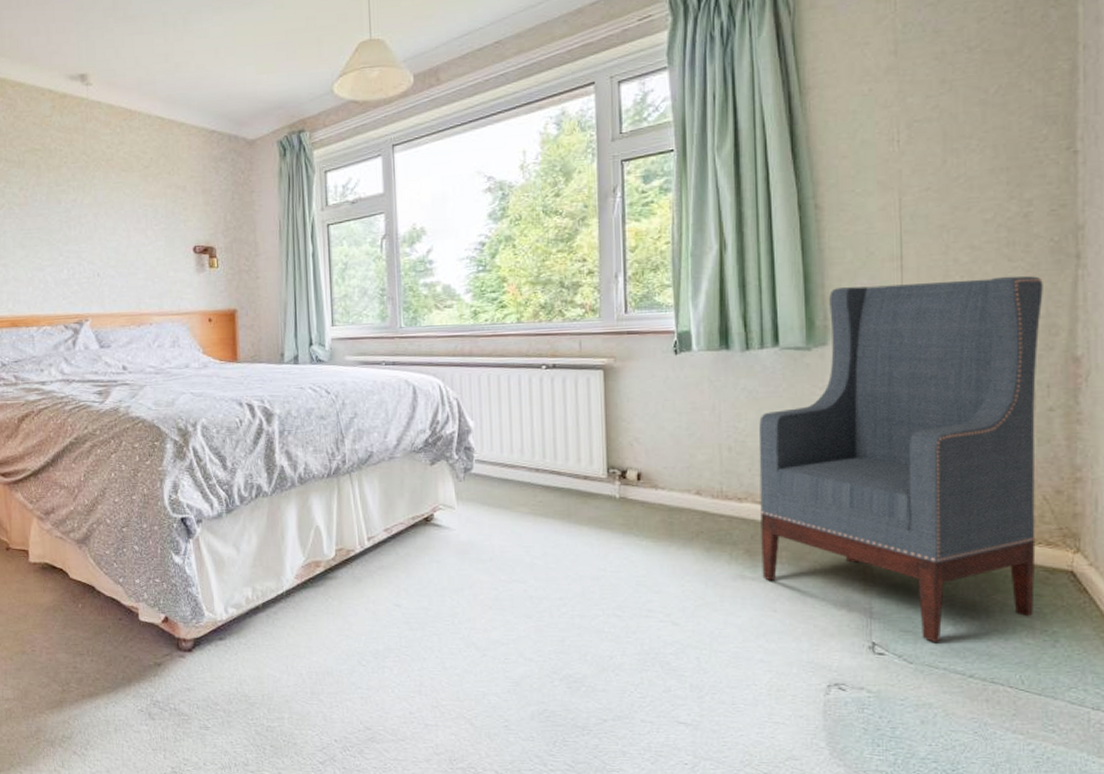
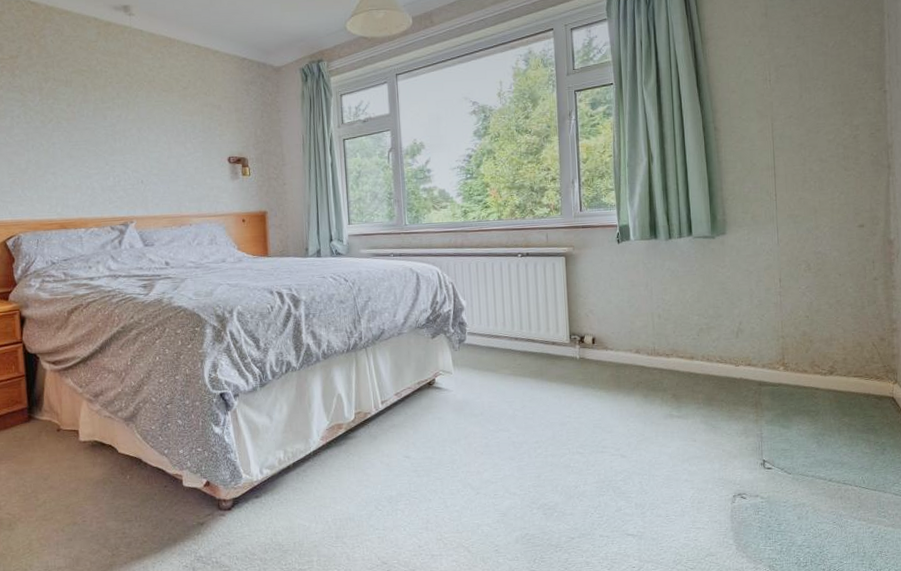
armchair: present [759,276,1043,642] -> none [680,181,869,457]

